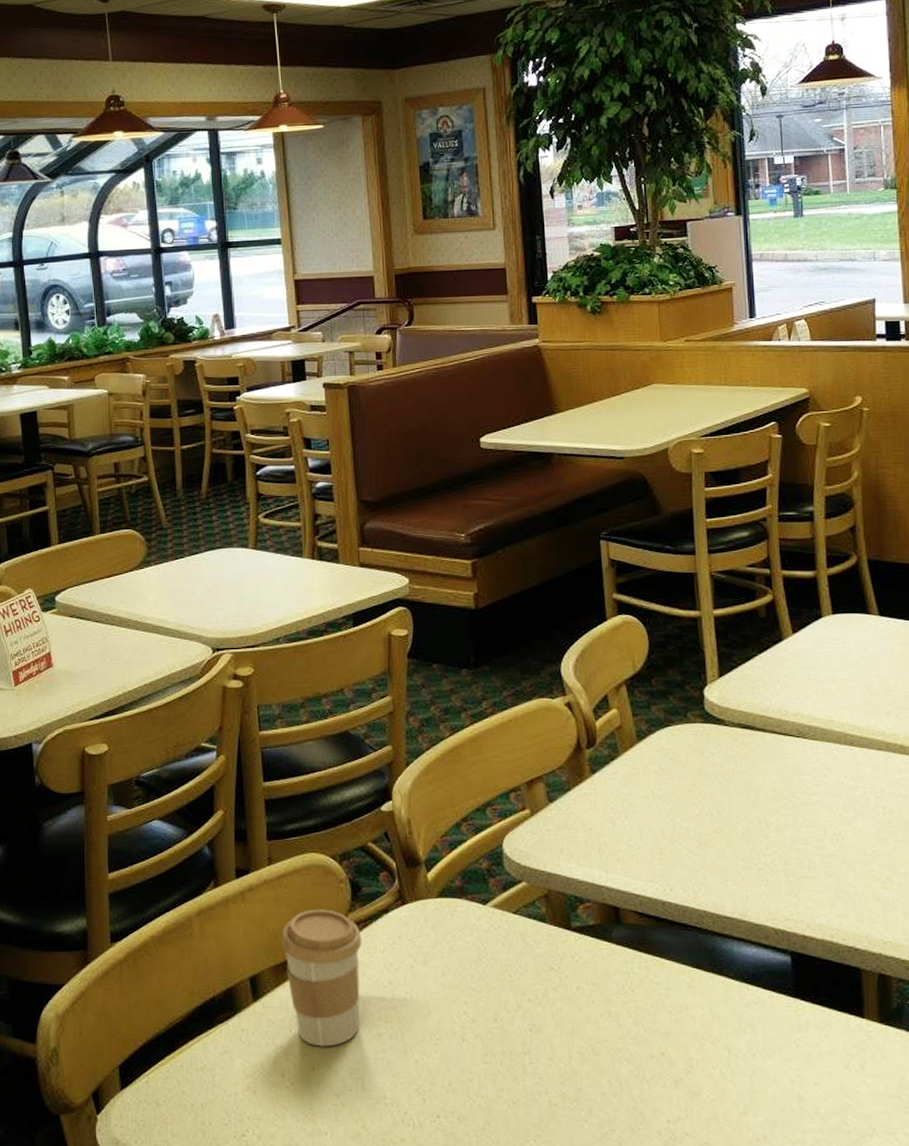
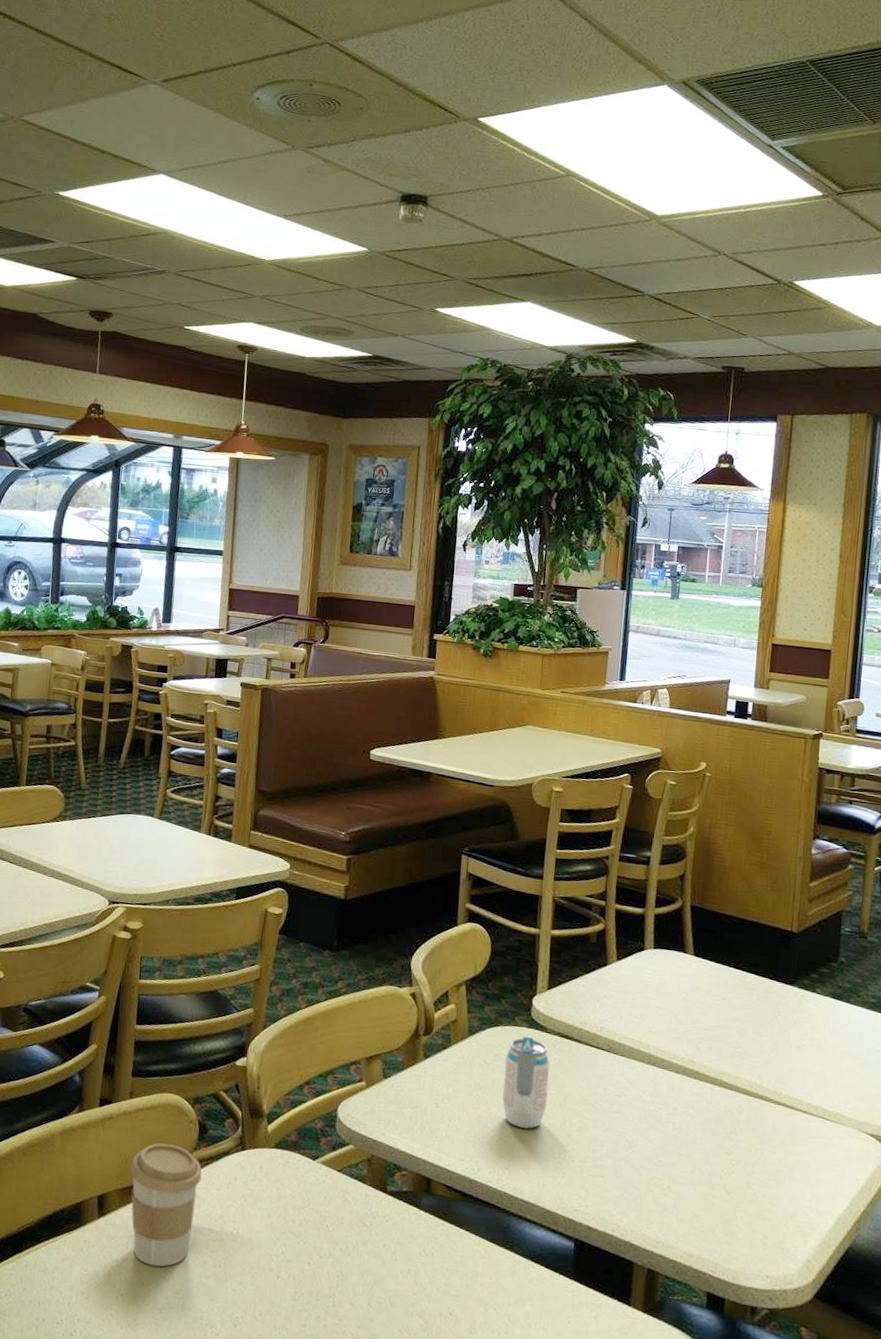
beverage can: none [683,733,737,836] -> present [502,1036,550,1129]

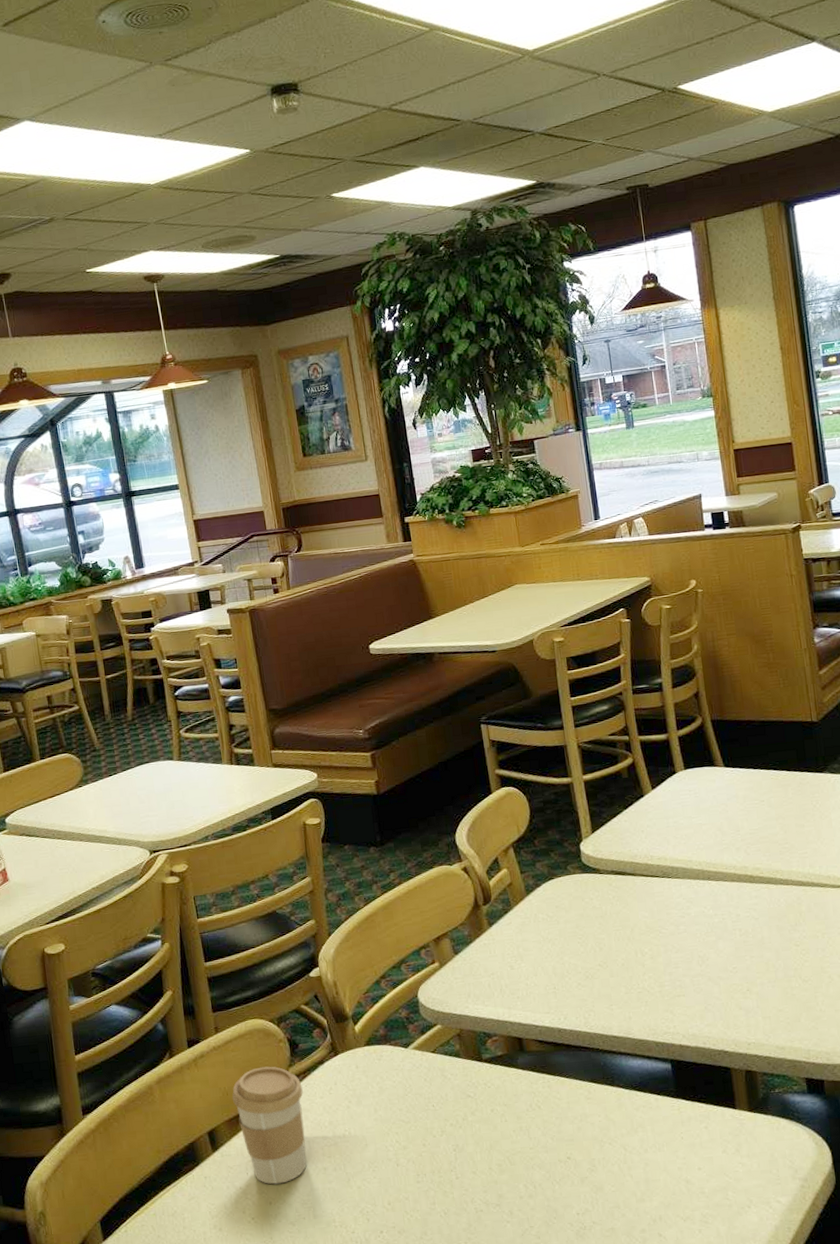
beverage can: present [502,1036,550,1129] -> none [566,881,616,970]

